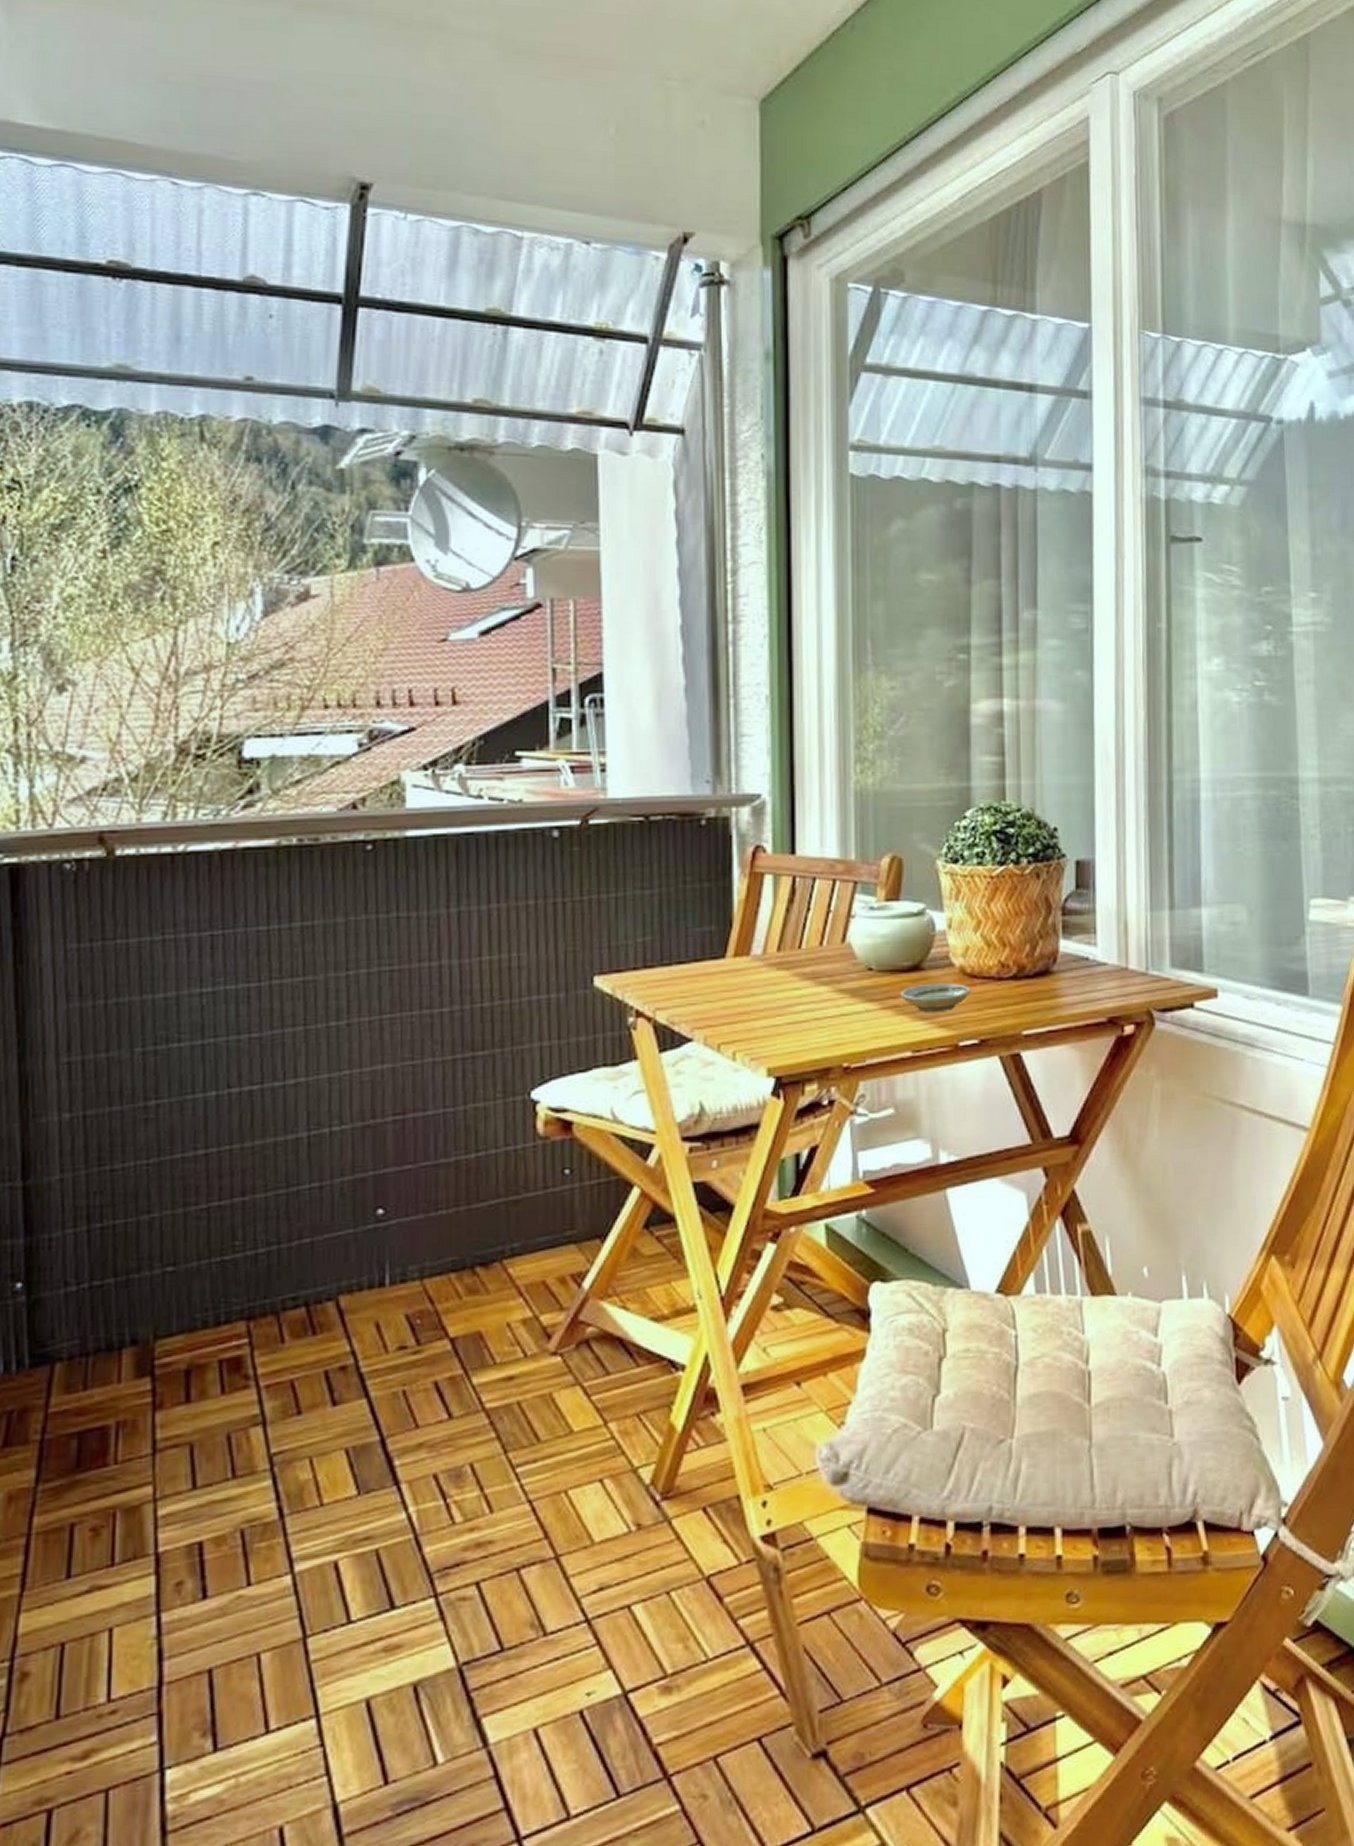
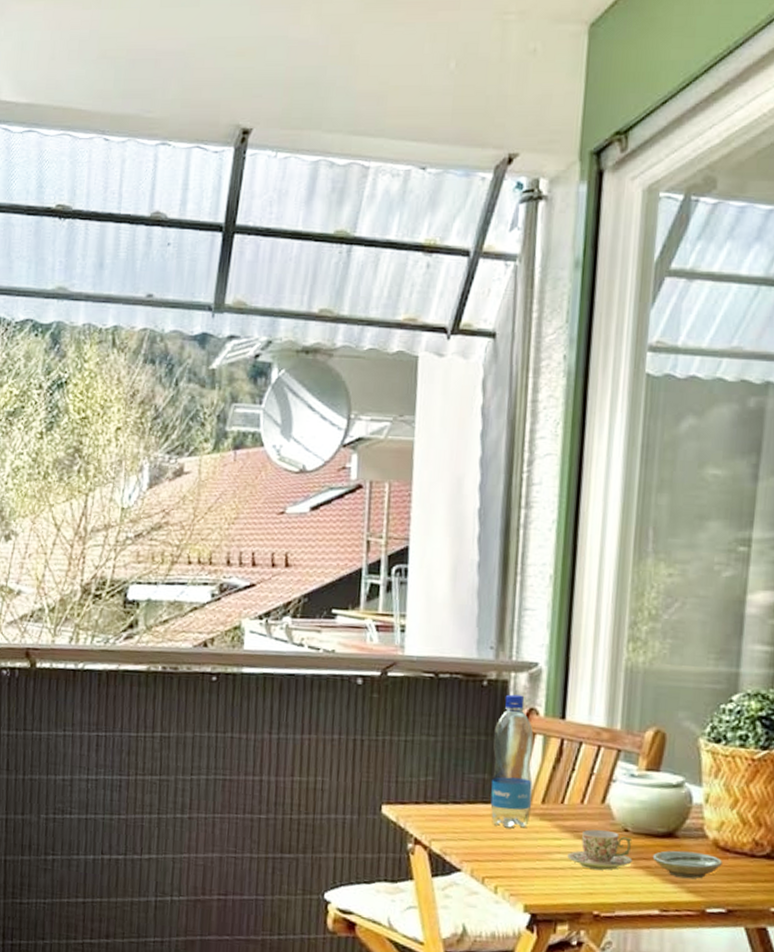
bottle: none [717,832,767,984] -> present [490,694,534,828]
teacup: none [810,972,879,1017] -> present [567,829,633,870]

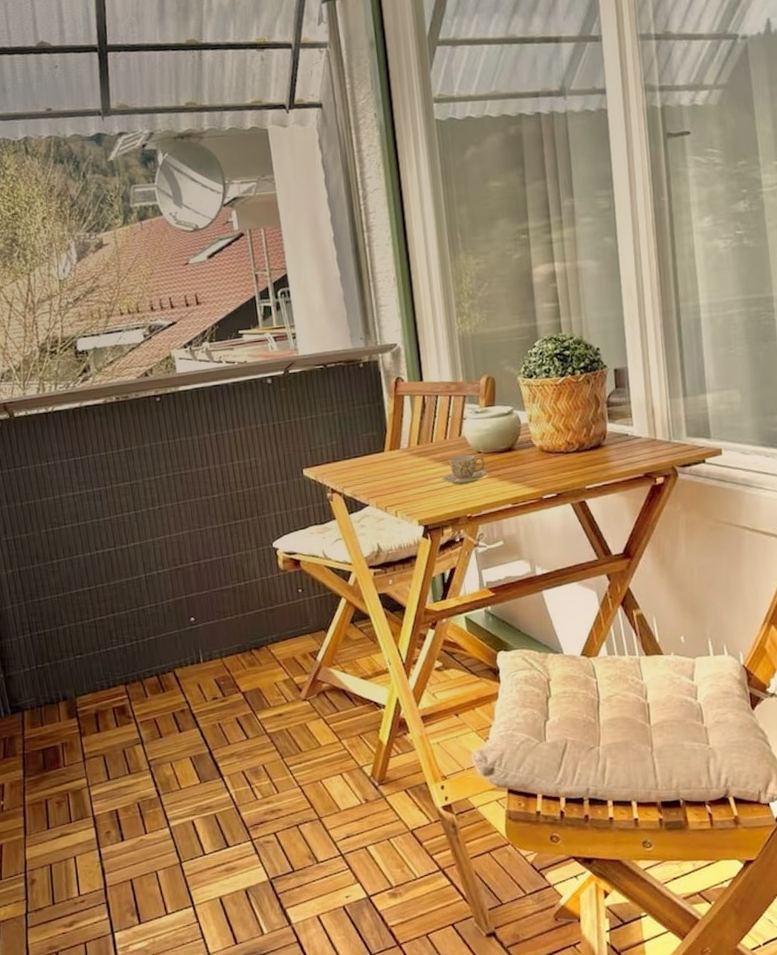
bottle: present [490,694,534,828] -> none [374,369,412,468]
saucer: present [652,850,724,879] -> none [500,457,549,478]

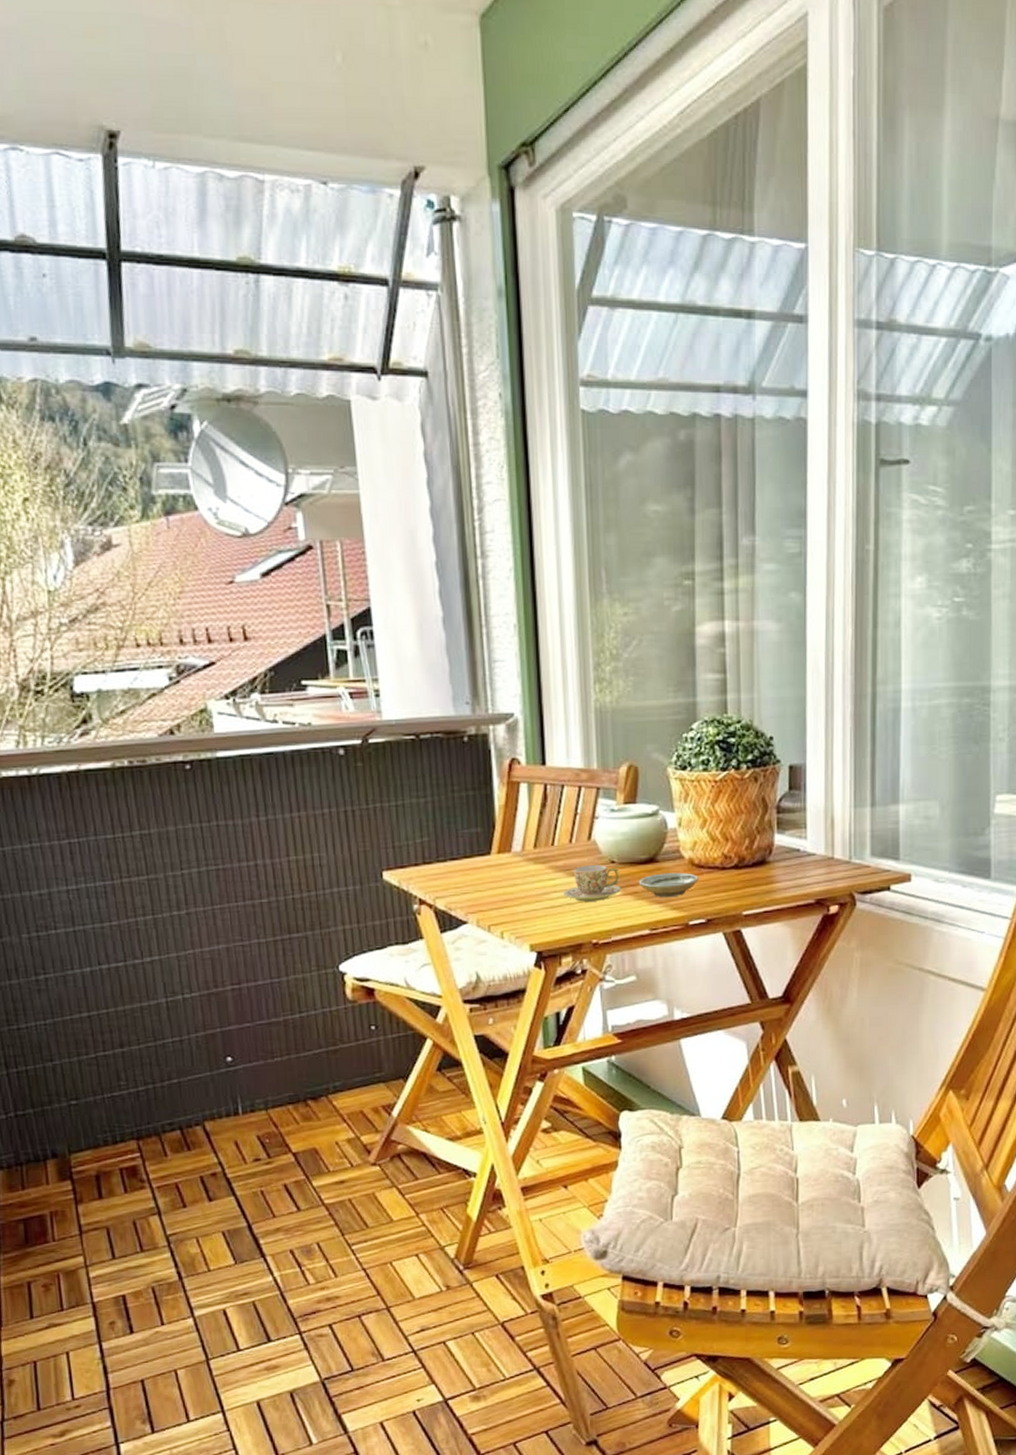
saucer: none [500,457,549,478] -> present [638,872,700,898]

